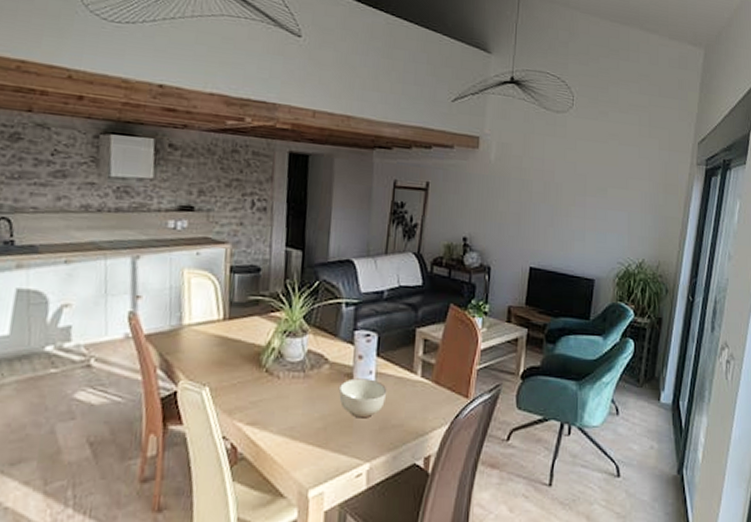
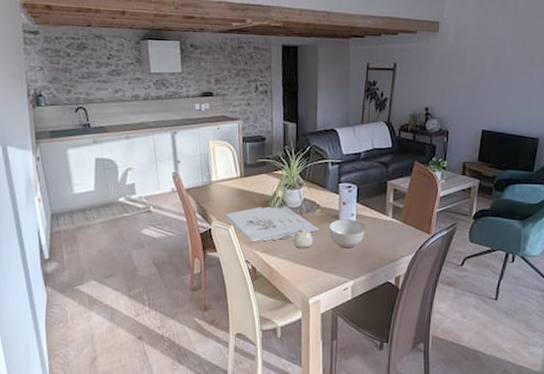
placemat: none [198,360,327,410] -> present [225,206,319,242]
sugar bowl: none [290,391,317,419] -> present [293,228,313,248]

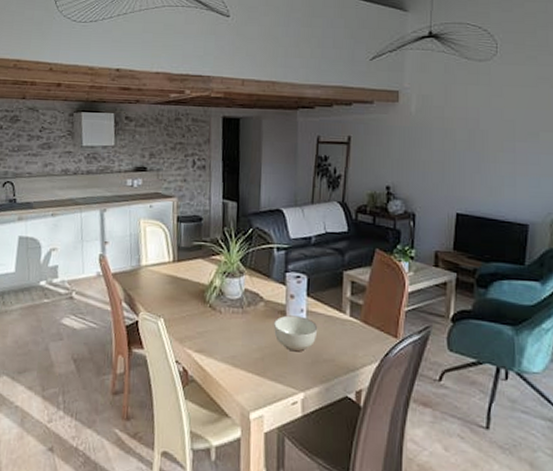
placemat: present [225,206,319,242] -> none [154,296,263,339]
sugar bowl: present [293,228,313,248] -> none [231,324,255,350]

